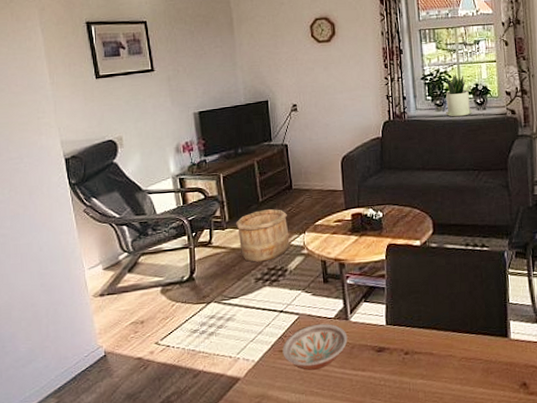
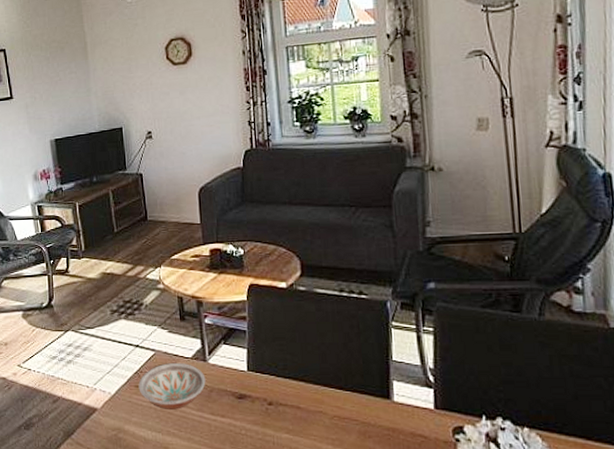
wooden bucket: present [236,209,290,262] -> none [92,240,145,294]
planter: present [445,75,473,117] -> none [316,97,349,146]

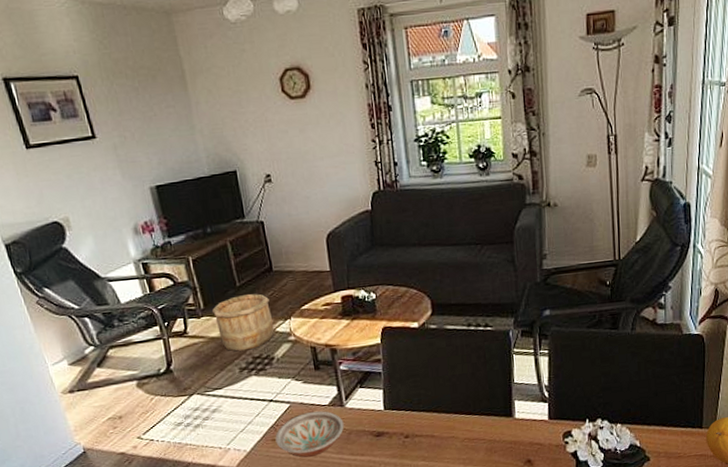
wooden bucket: none [92,240,145,294] -> present [212,294,275,352]

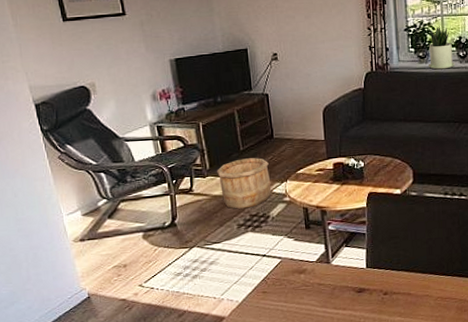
bowl: present [275,411,344,458] -> none [266,266,329,310]
planter: none [443,135,474,185] -> present [428,27,455,70]

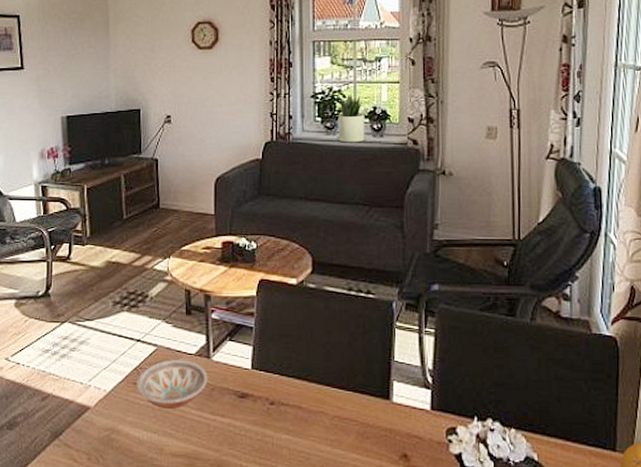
wooden bucket: present [217,158,272,209] -> none [97,228,153,284]
bowl: none [266,266,329,310] -> present [137,358,208,409]

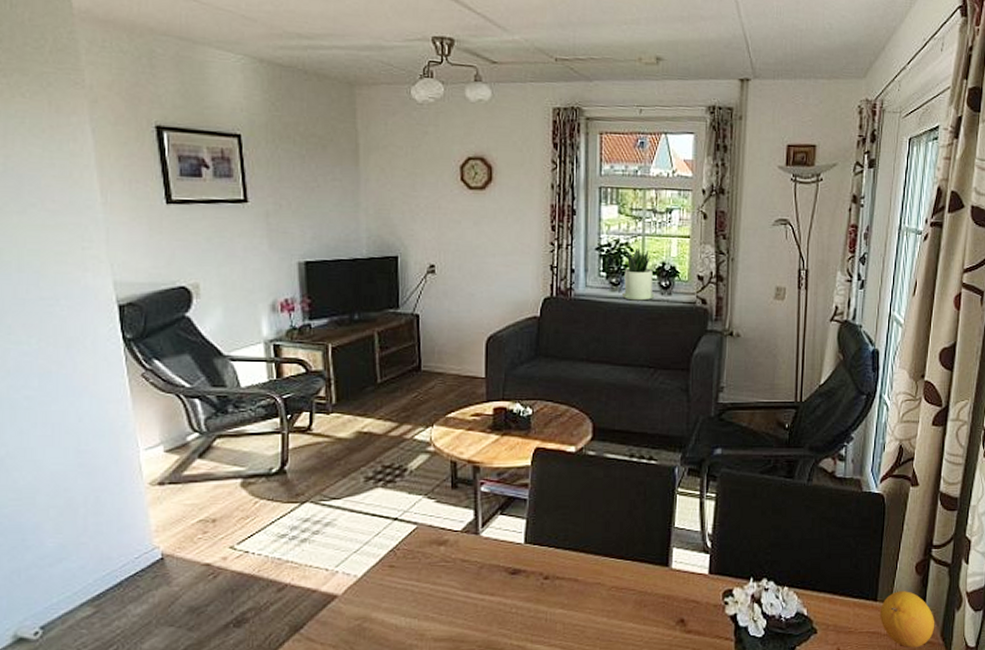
bowl: present [137,358,208,409] -> none [393,536,476,591]

